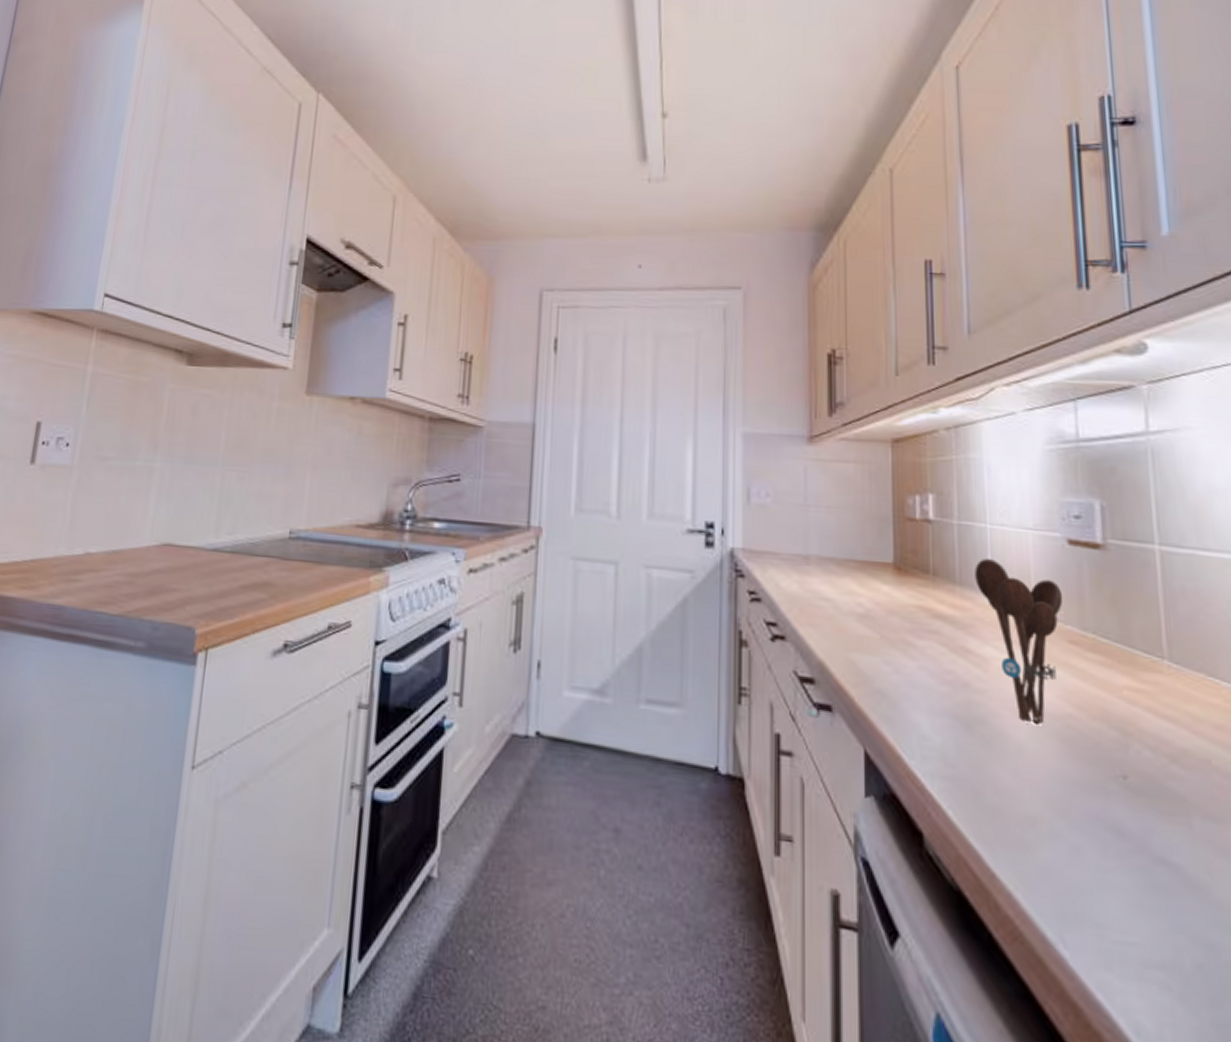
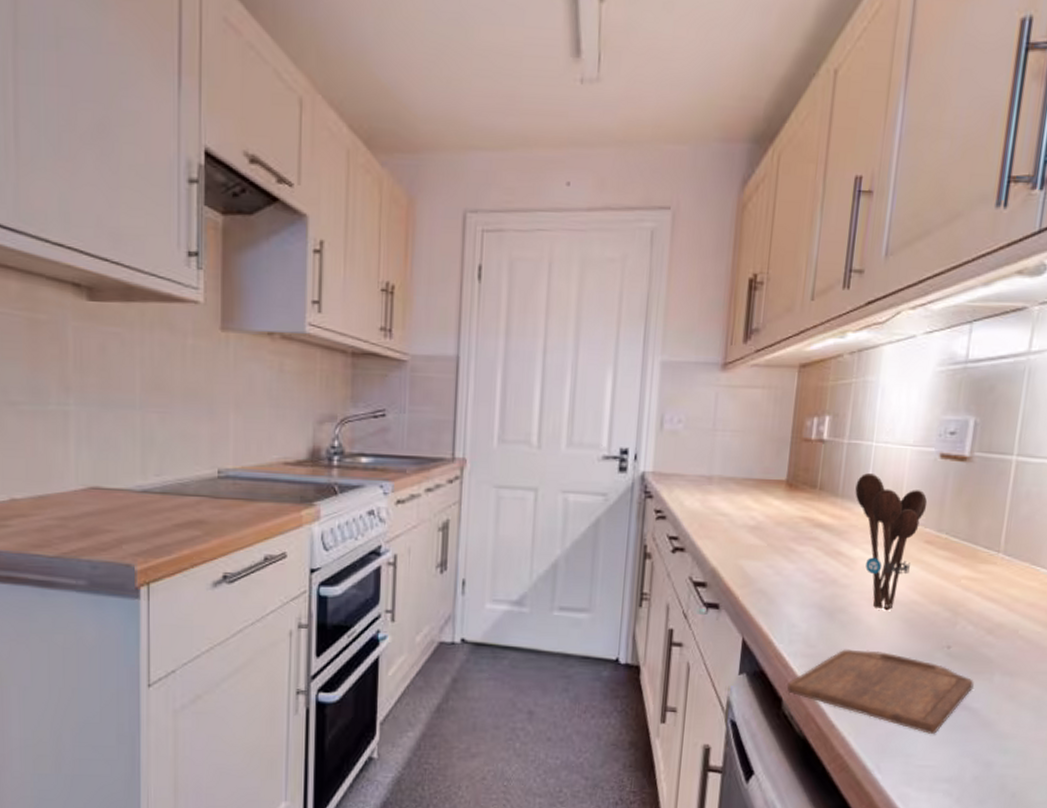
cutting board: none [928,772,1168,898] -> present [787,649,974,735]

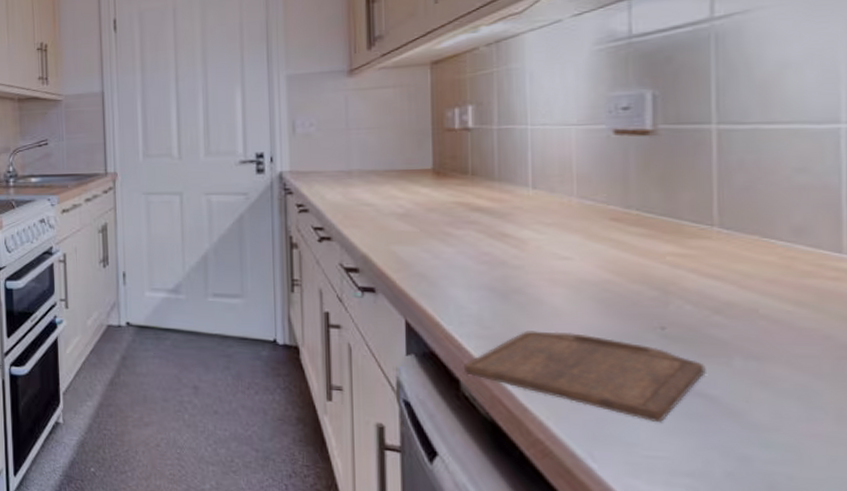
utensil holder: present [855,473,928,611] -> none [514,156,606,291]

